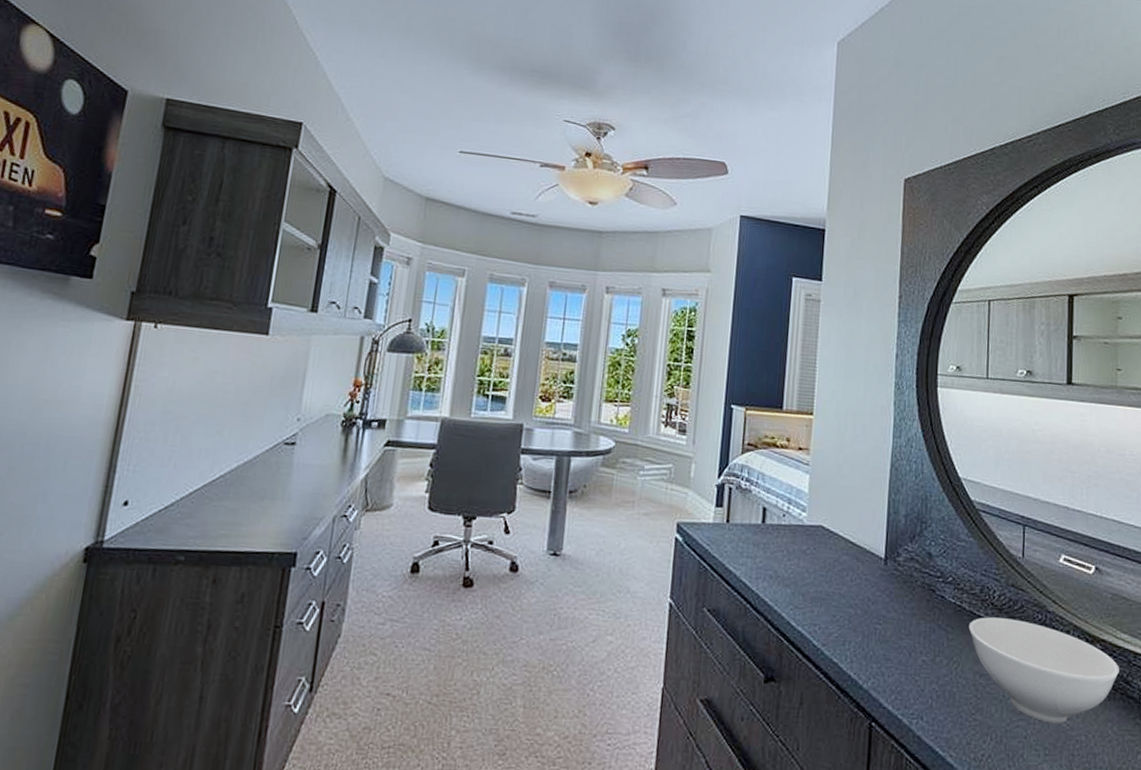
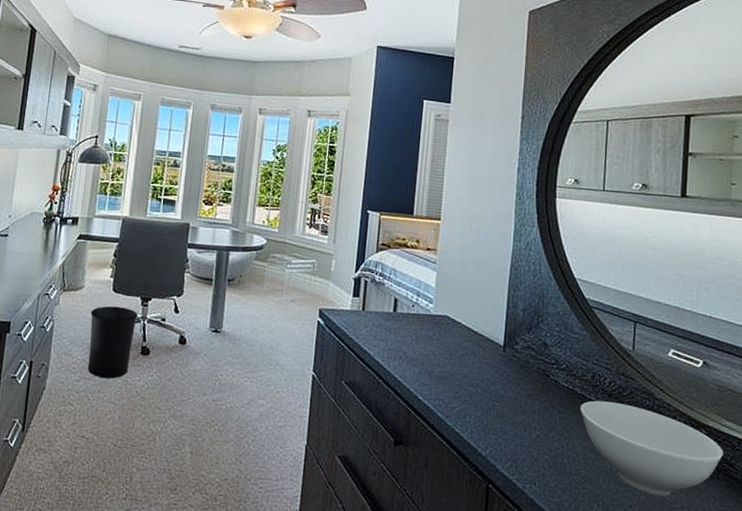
waste bin: none [395,528,460,619] -> present [87,306,139,379]

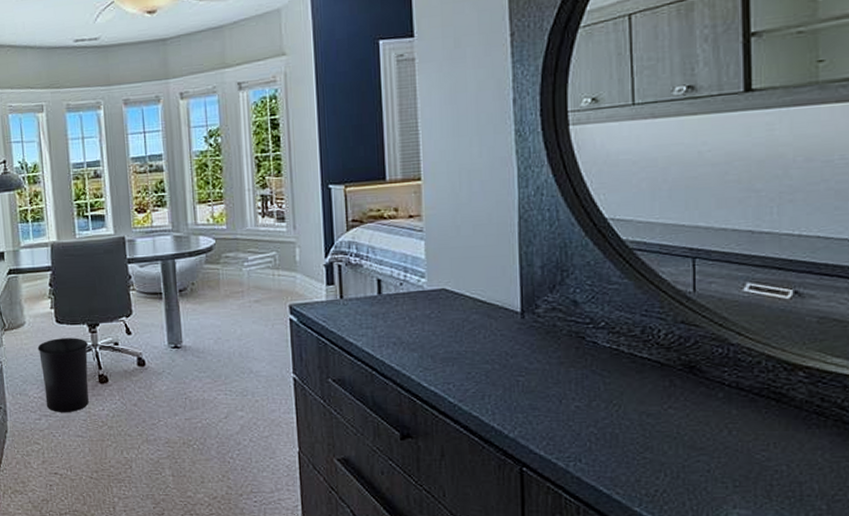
bowl: present [580,400,723,497] -> none [629,356,831,456]

